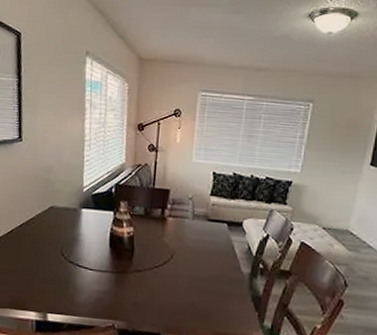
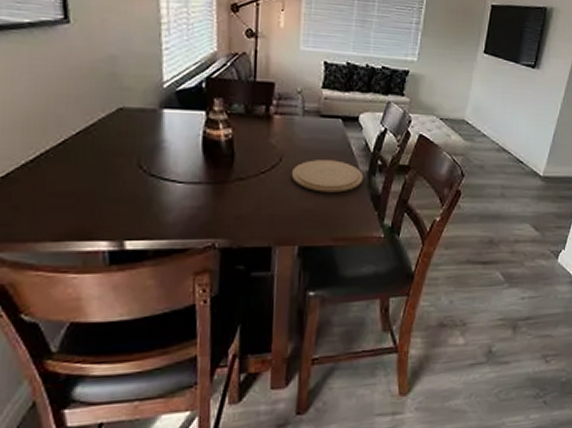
plate: none [180,259,246,291] -> present [291,160,364,193]

